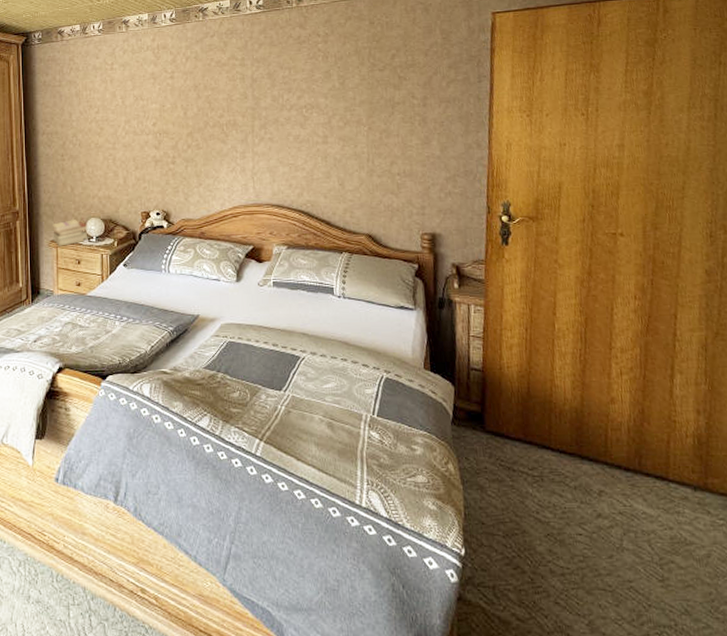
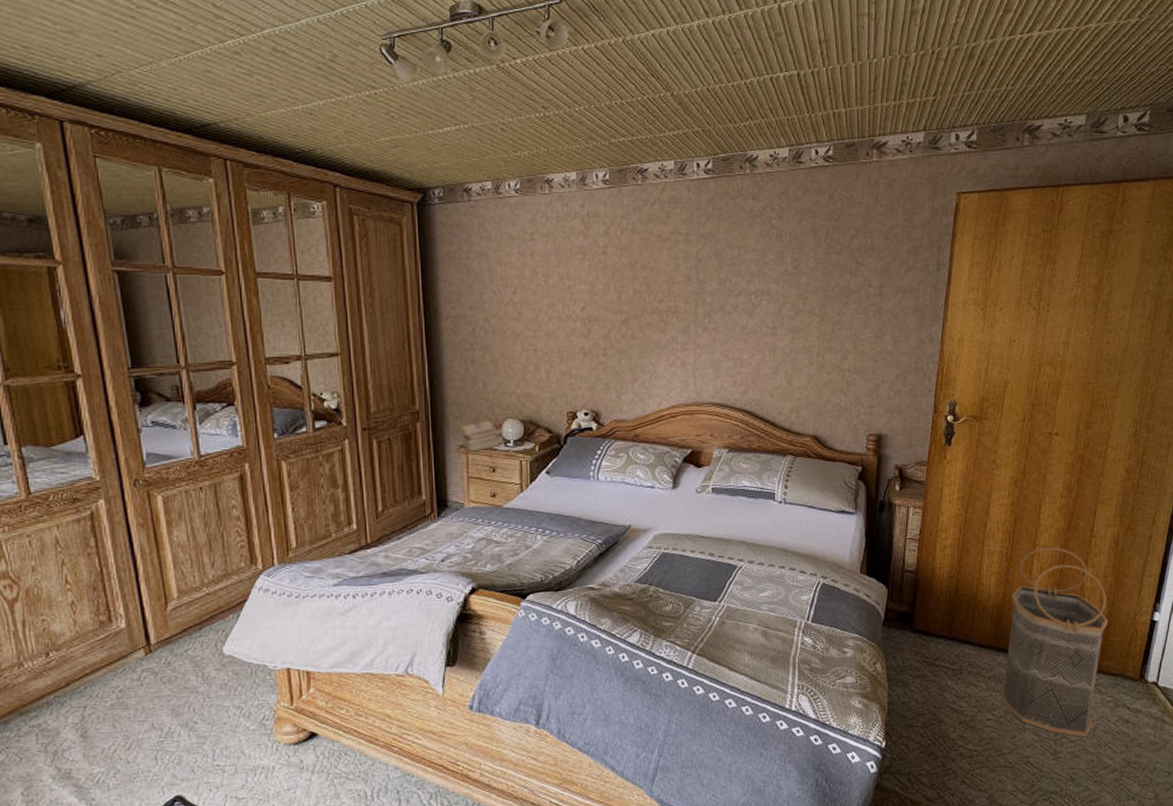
basket: none [589,351,707,565] -> present [1001,547,1108,738]

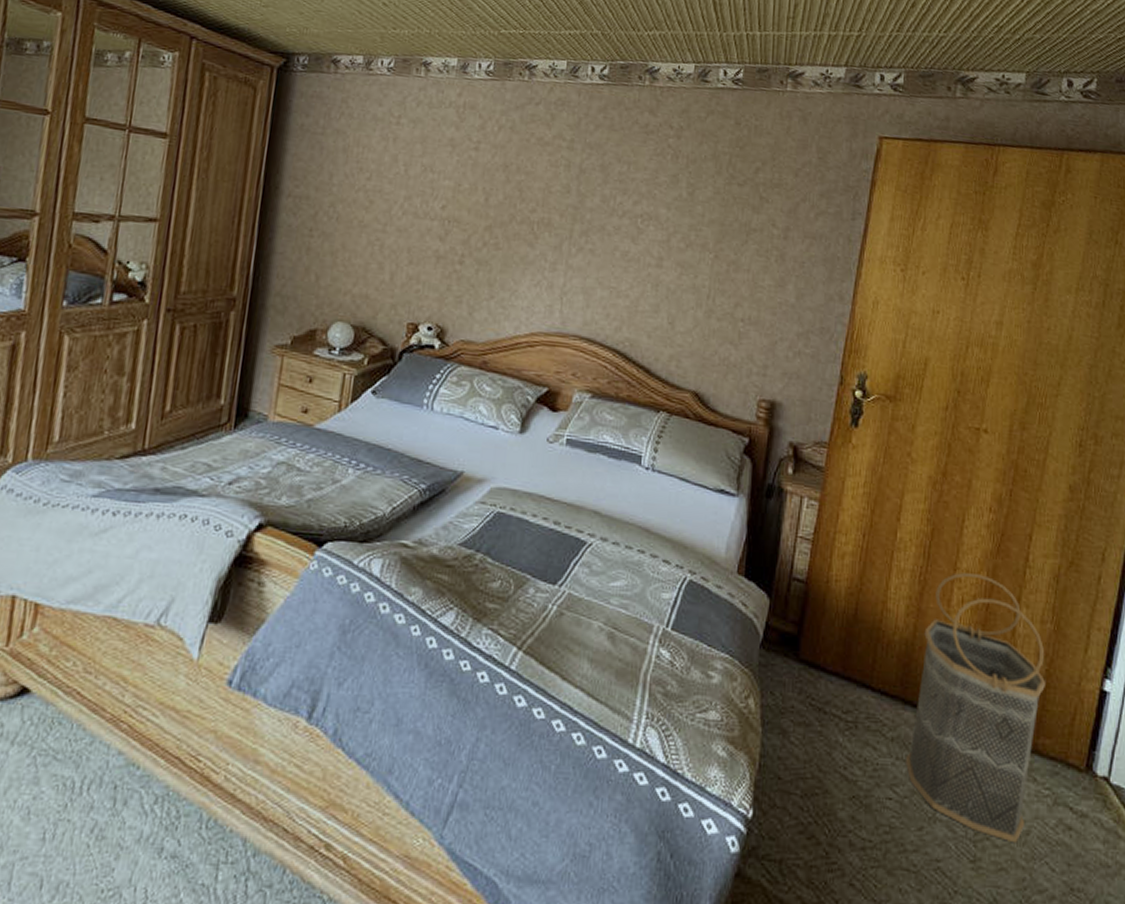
books: present [461,421,504,452] -> none [279,320,332,355]

